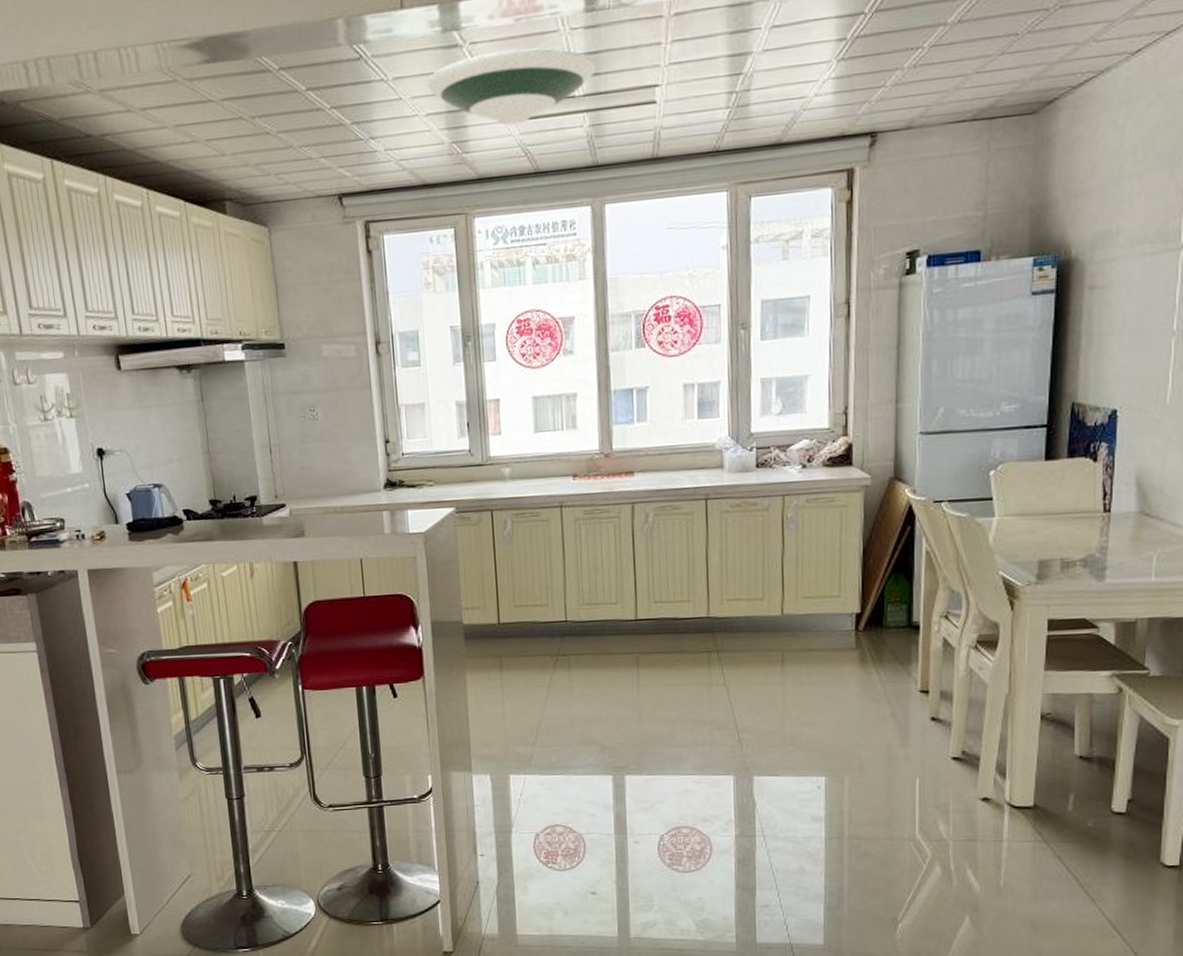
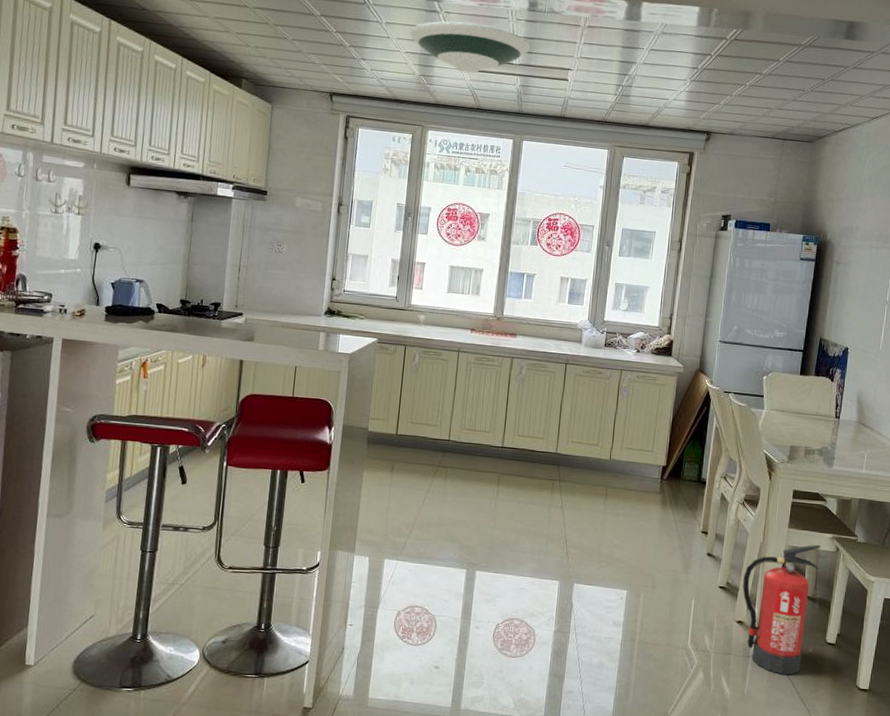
fire extinguisher: none [985,687,1095,859] -> present [742,544,821,675]

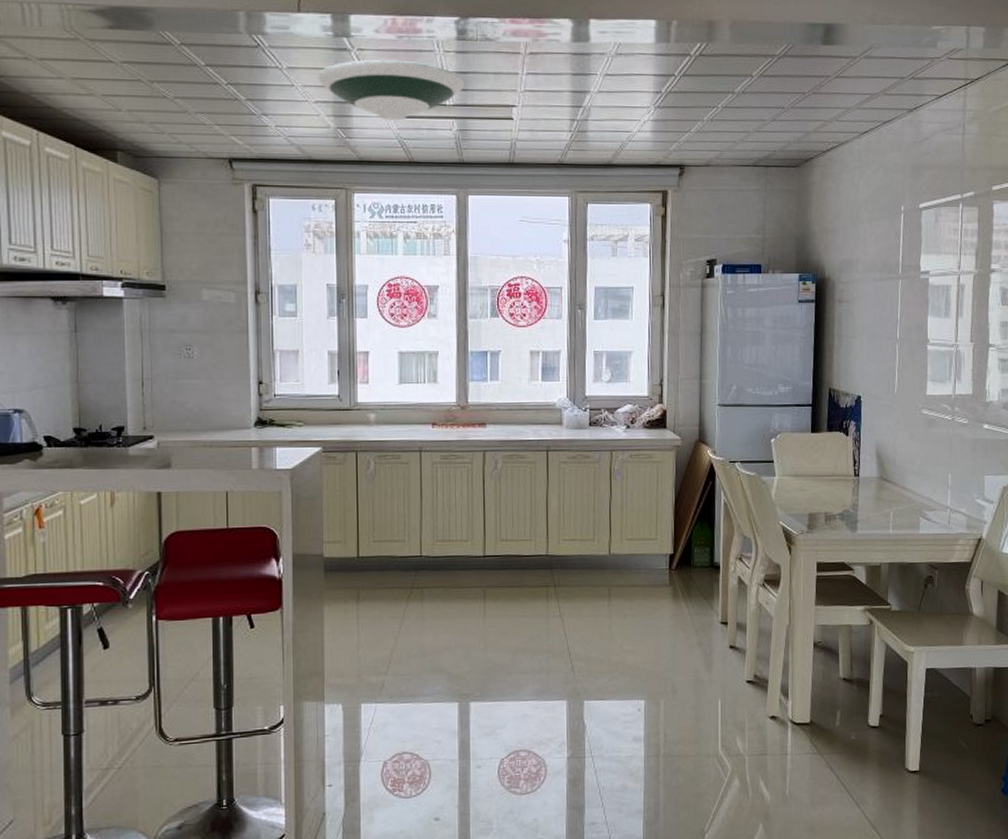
fire extinguisher: present [742,544,821,675] -> none [772,619,853,769]

